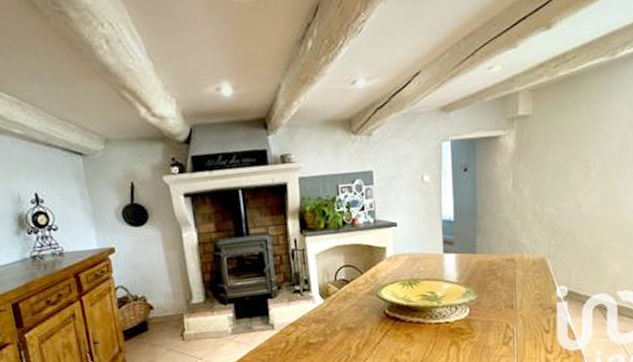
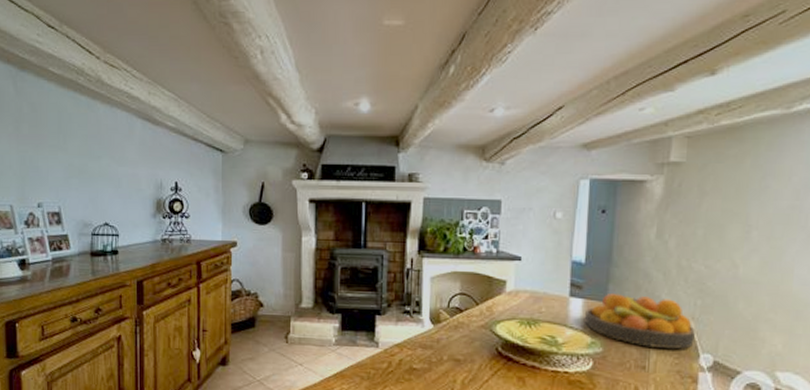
fruit bowl: none [459,242,551,288] -> present [585,294,695,349]

